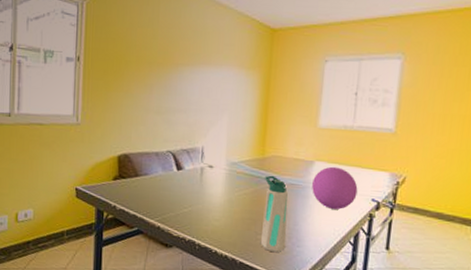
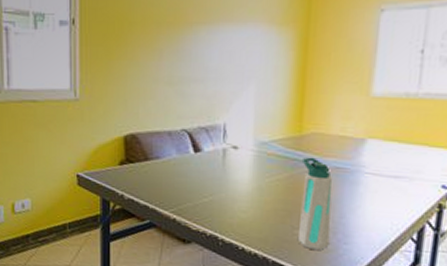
ball: present [312,166,358,210] -> none [363,145,424,199]

